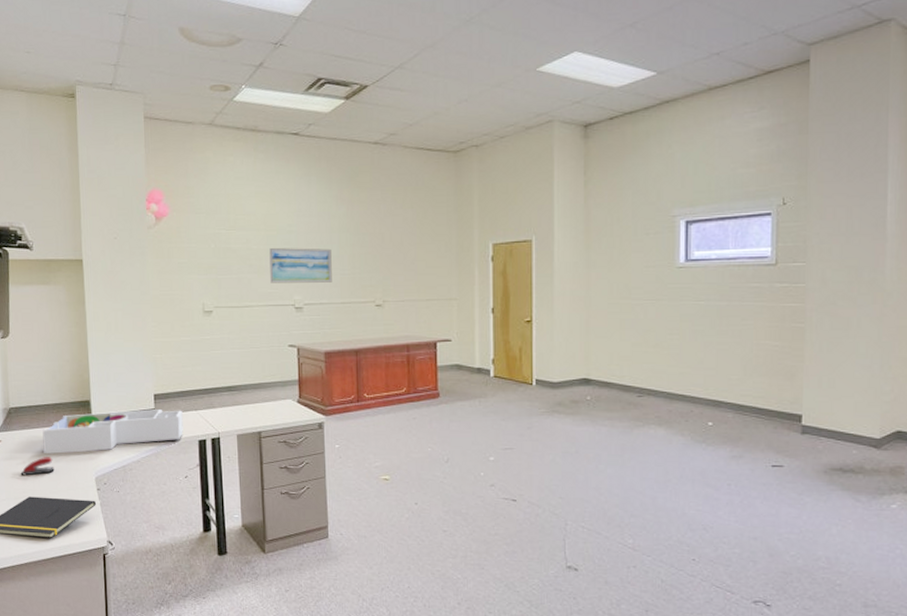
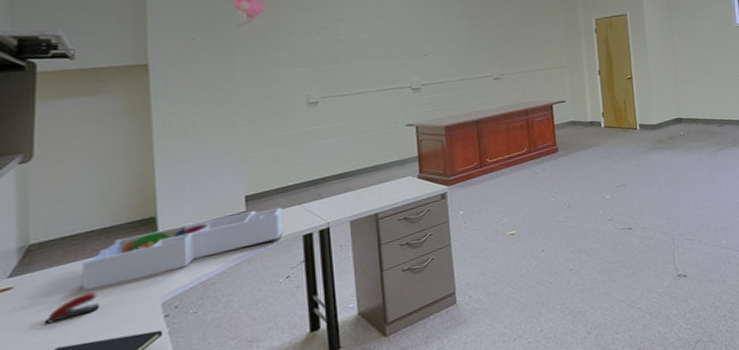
wall art: present [269,248,332,283] -> none [382,33,450,69]

